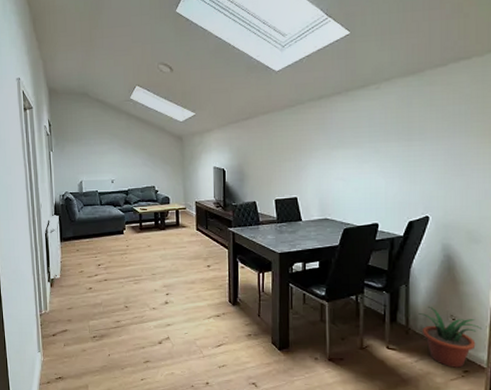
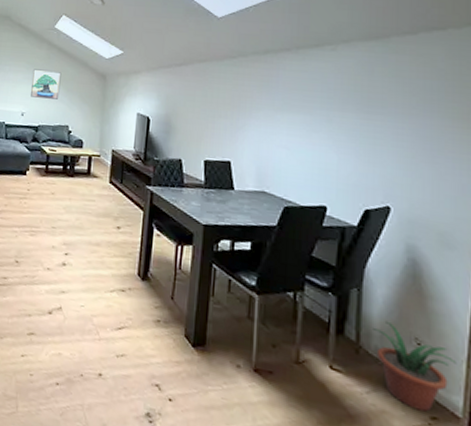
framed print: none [116,139,143,165] -> present [31,69,62,100]

